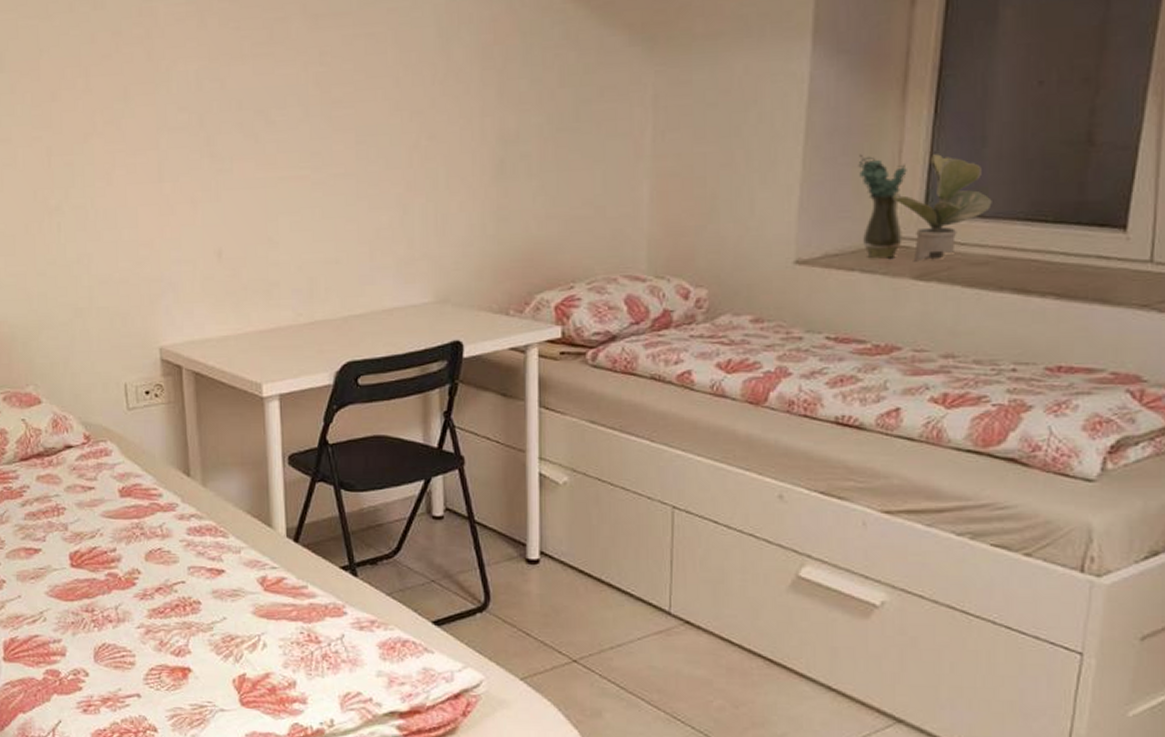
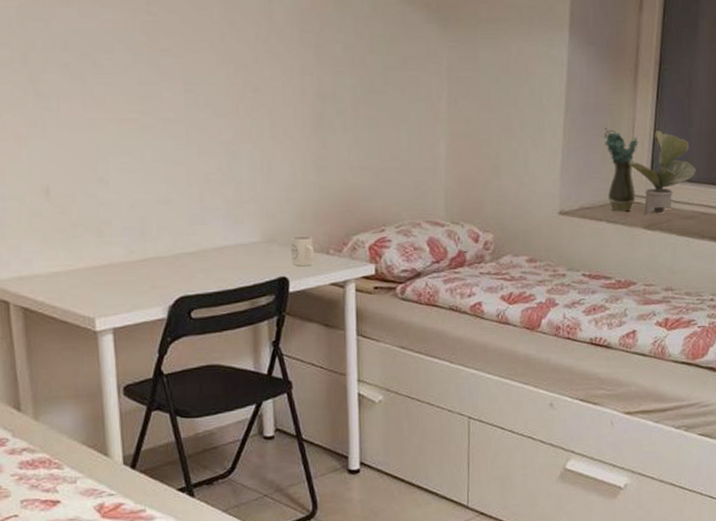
mug: none [466,294,493,330] -> present [290,235,315,267]

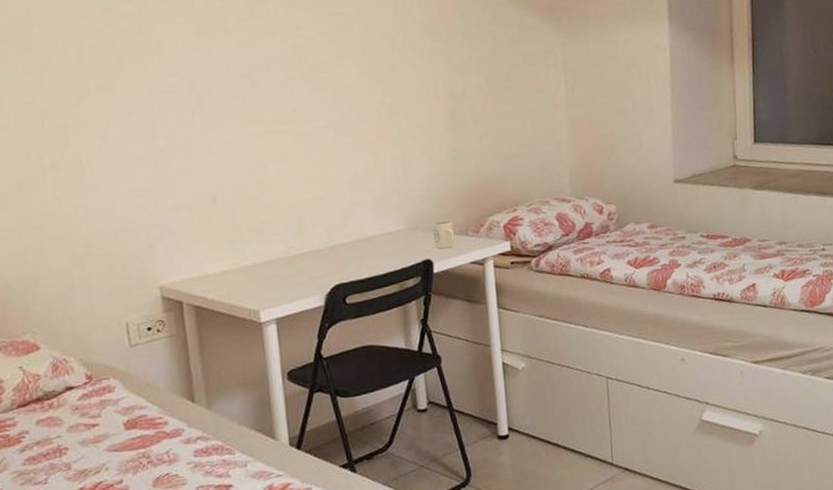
vase: present [603,127,638,212] -> none [708,101,743,176]
potted plant: present [628,131,696,215] -> none [733,100,796,177]

